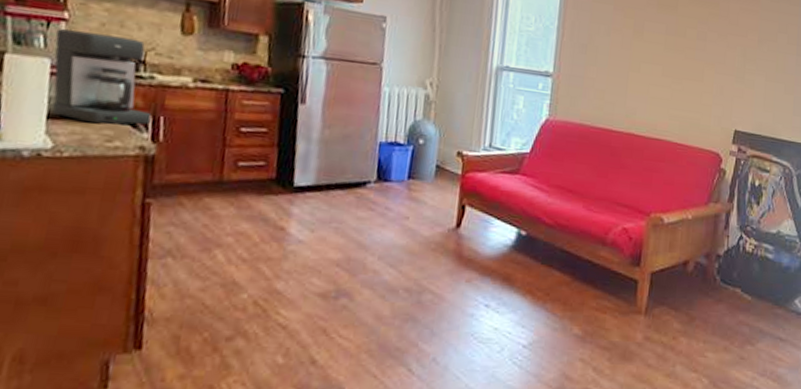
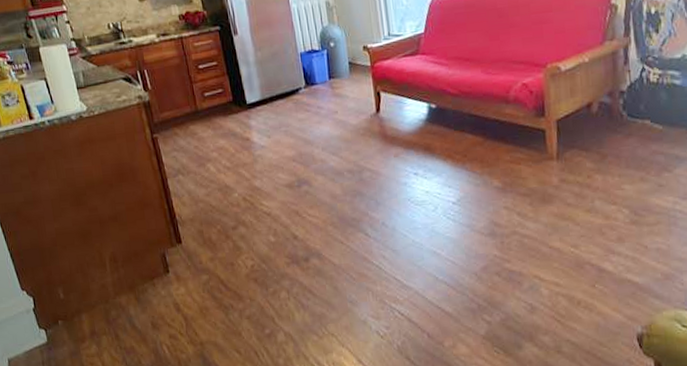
coffee maker: present [52,29,152,125] -> none [62,14,139,86]

